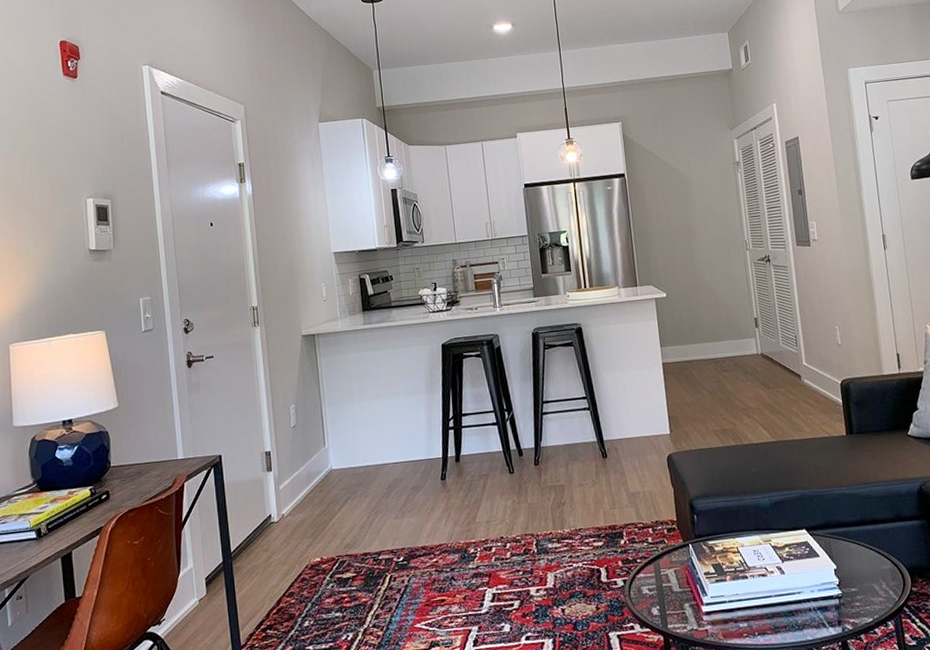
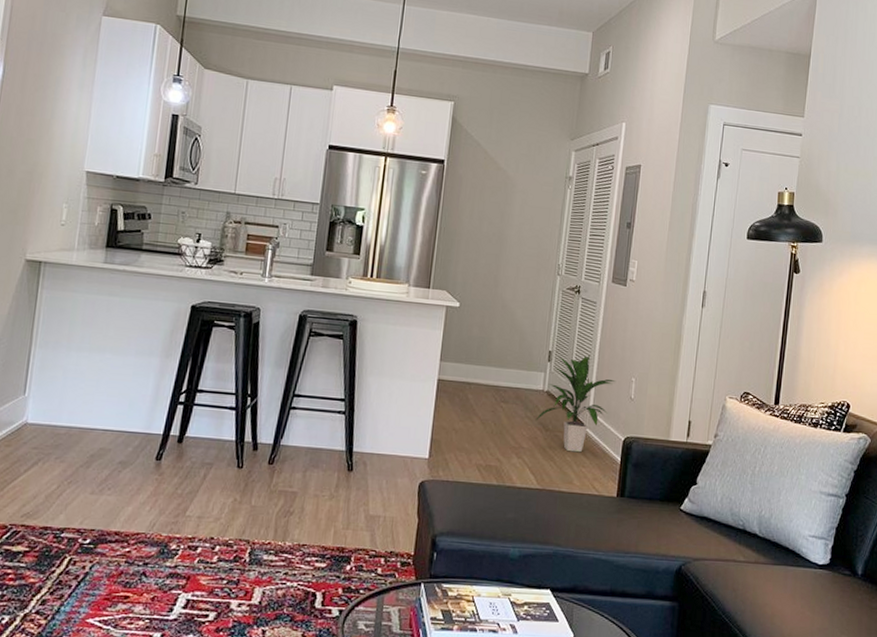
indoor plant: none [756,313,822,403] -> present [535,354,617,453]

